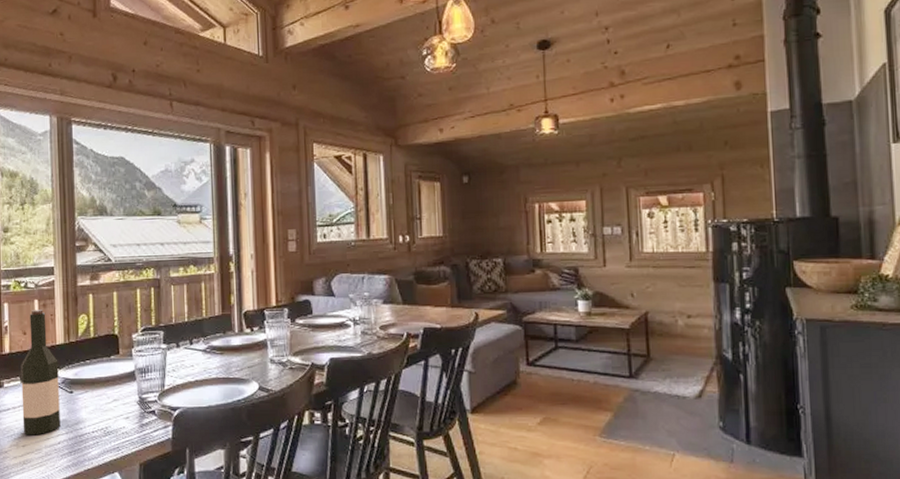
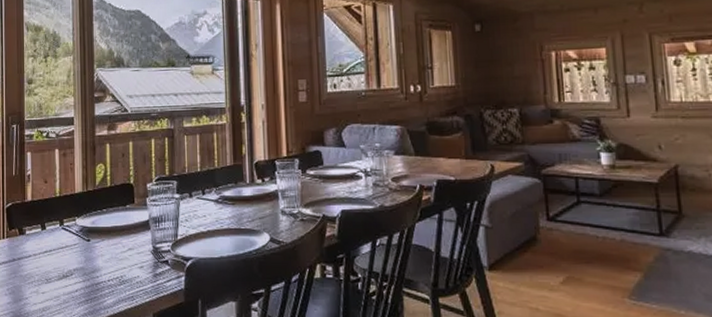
wine bottle: present [21,310,60,436] -> none [42,159,78,283]

